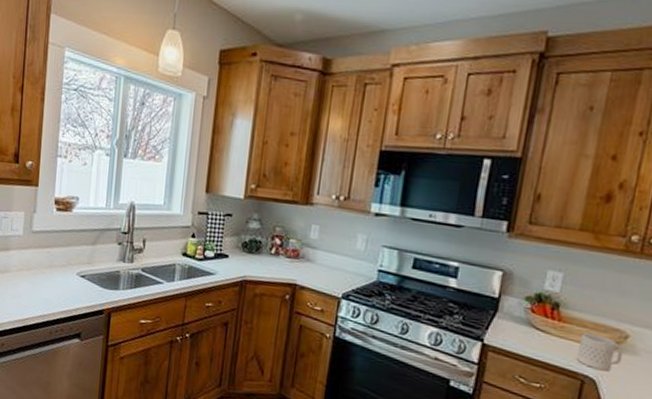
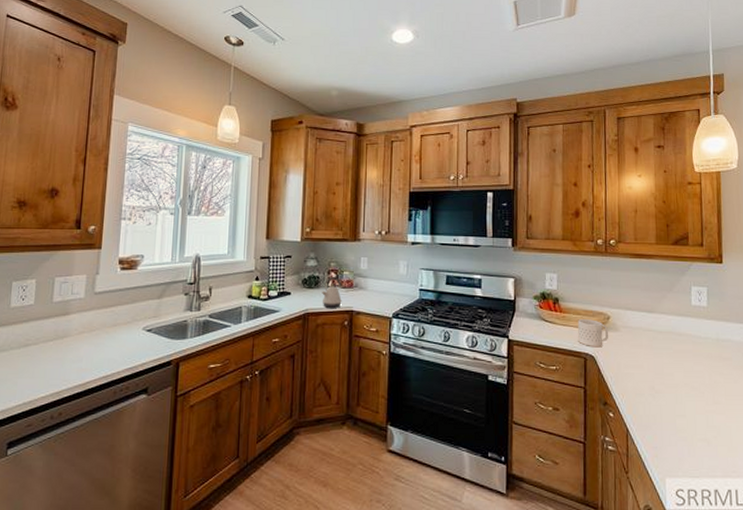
kettle: none [263,243,286,279] -> present [322,277,342,309]

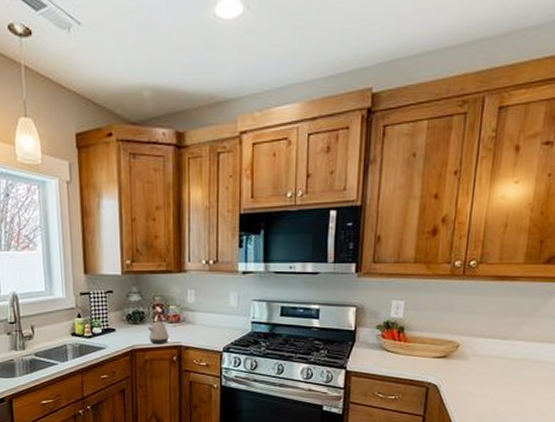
mug: present [578,319,609,348] -> none [422,348,457,377]

